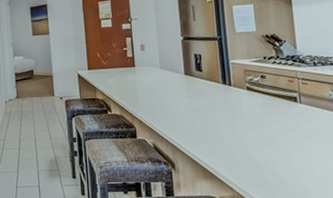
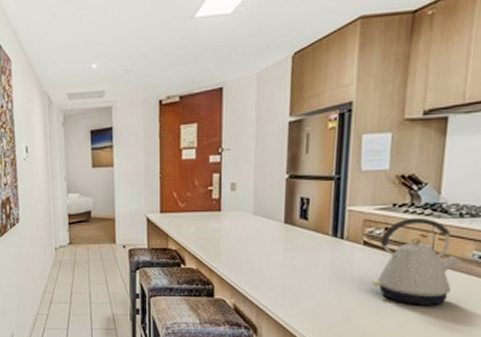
kettle: none [259,67,323,138] -> present [372,217,463,305]

